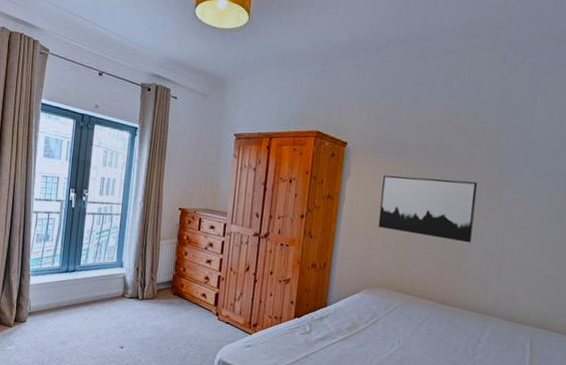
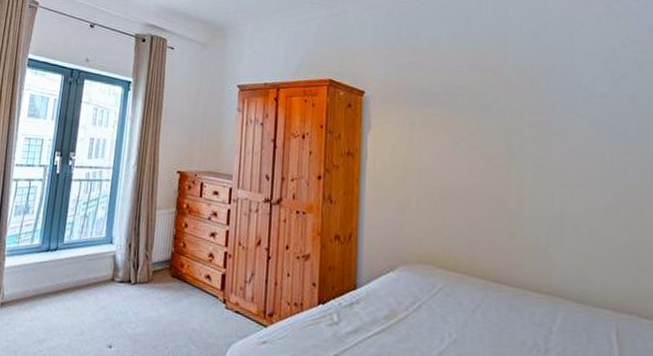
wall art: present [378,175,478,243] -> none [409,127,523,206]

